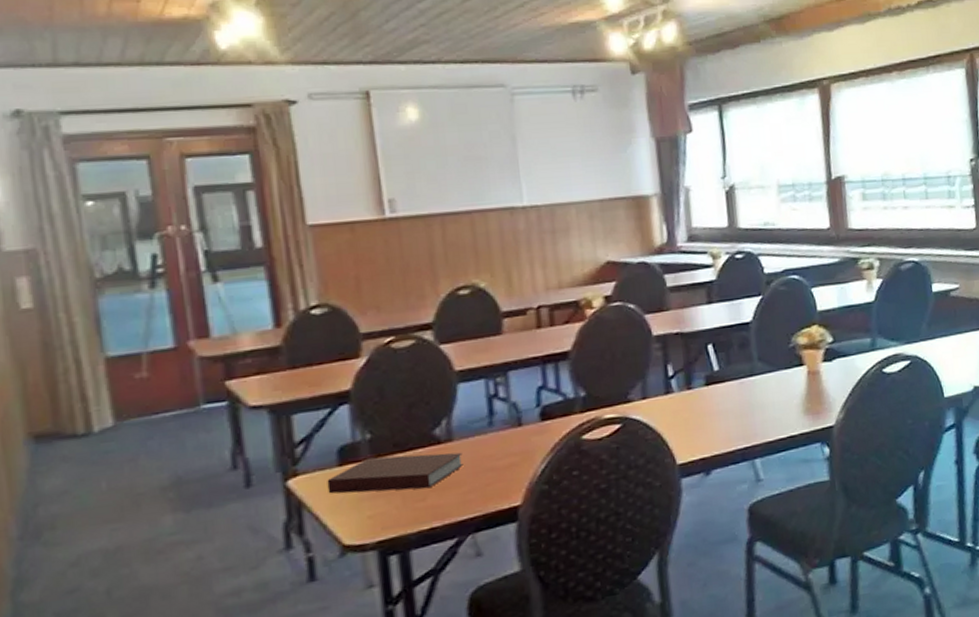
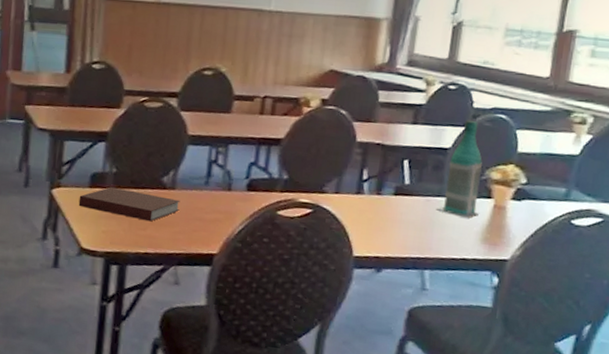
bottle: none [752,288,796,392] -> present [437,121,482,218]

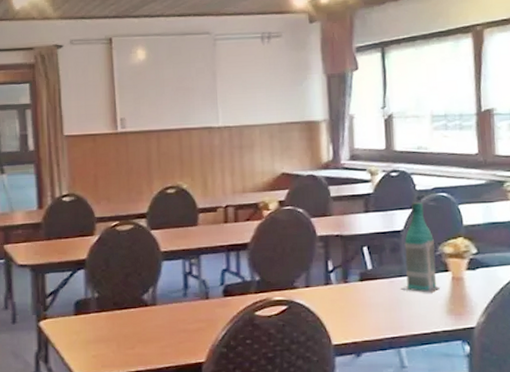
notebook: present [78,187,181,222] -> none [66,311,163,340]

